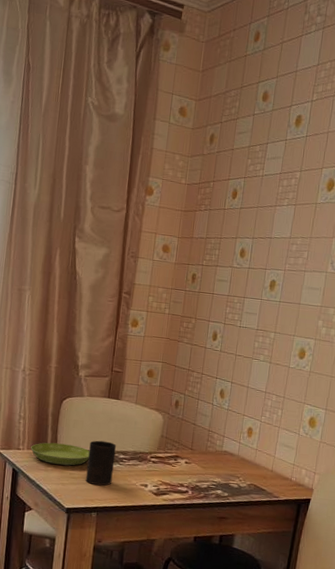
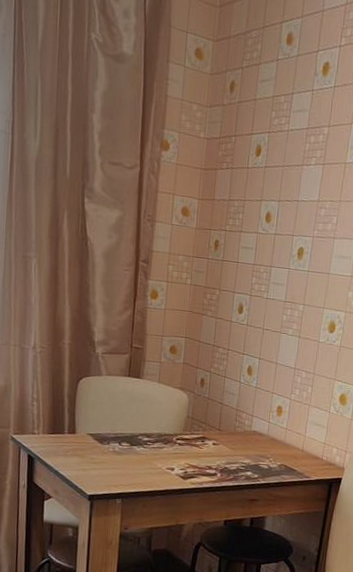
saucer: present [31,442,90,466] -> none [47,426,111,450]
cup: present [86,440,116,486] -> none [108,422,139,471]

